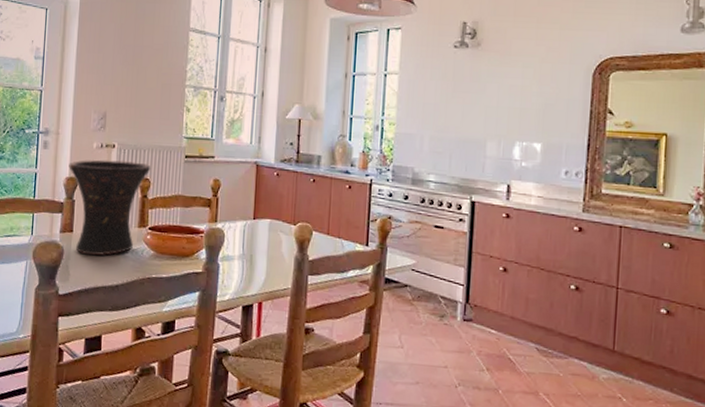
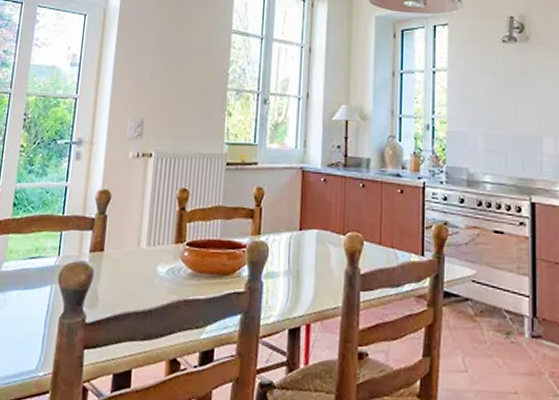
vase: present [69,159,150,256] -> none [102,170,189,277]

